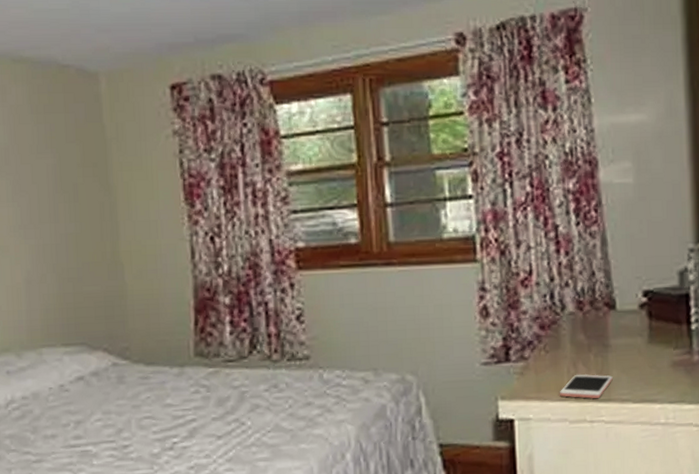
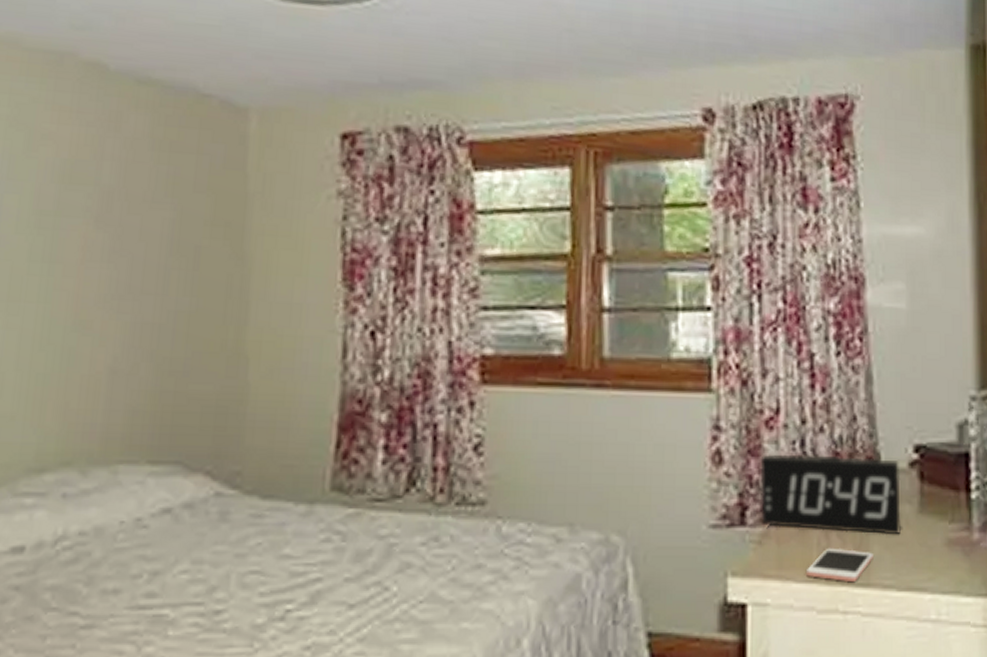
alarm clock: none [519,303,634,362] -> present [760,454,901,535]

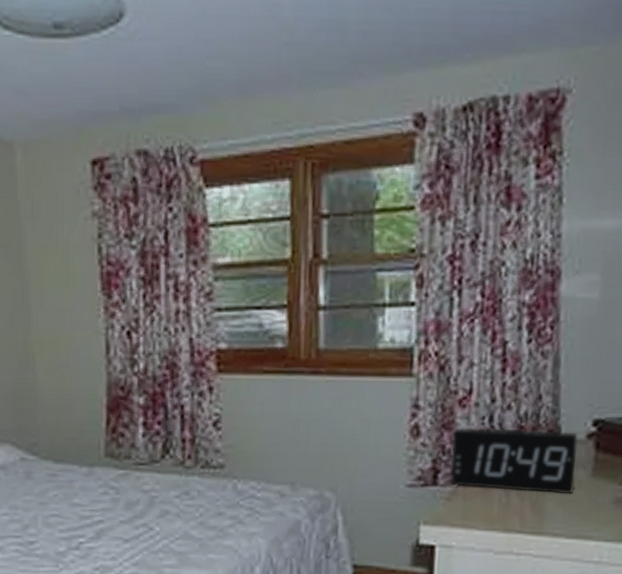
cell phone: present [805,547,873,581] -> none [486,503,547,530]

